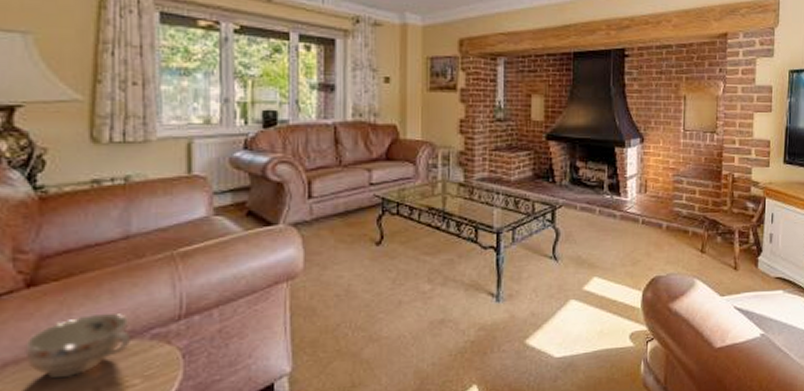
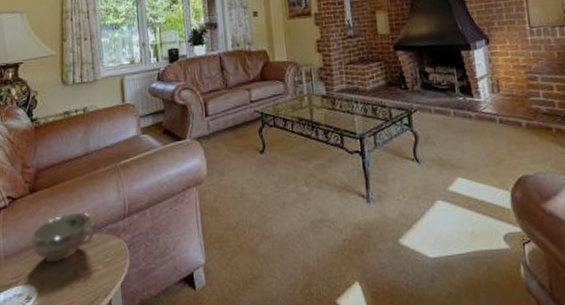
potted flower: none [290,86,326,123] -> present [186,26,211,56]

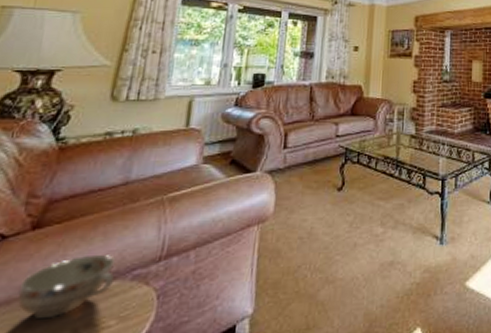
potted flower: present [186,26,211,56] -> none [276,54,306,84]

